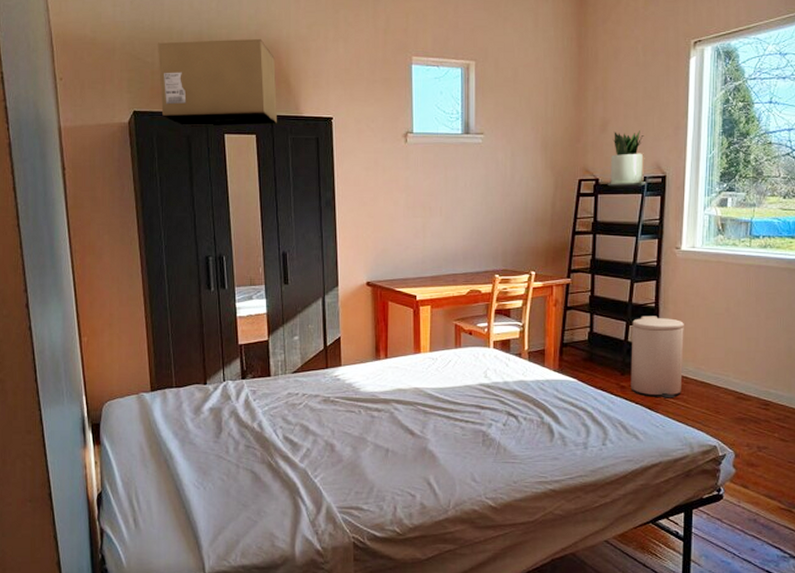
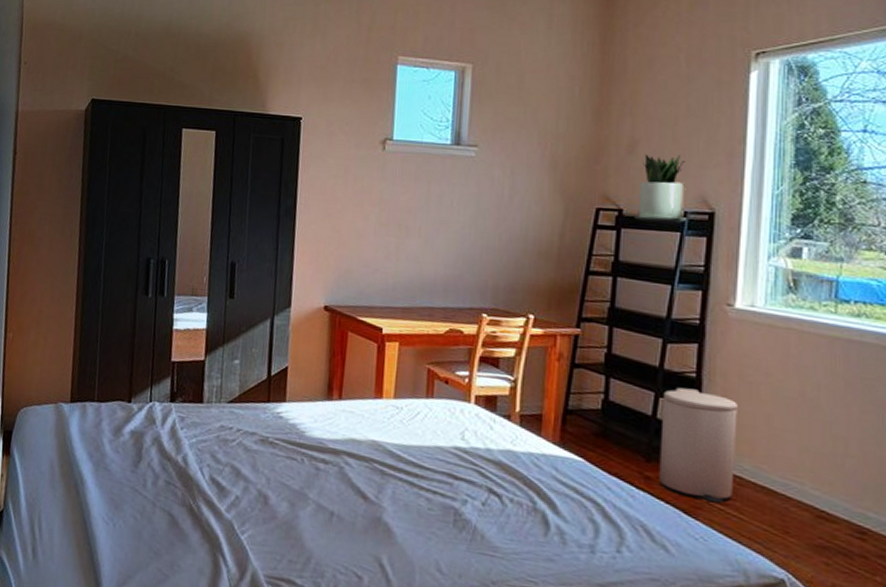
box: present [158,38,278,127] -> none [120,30,245,121]

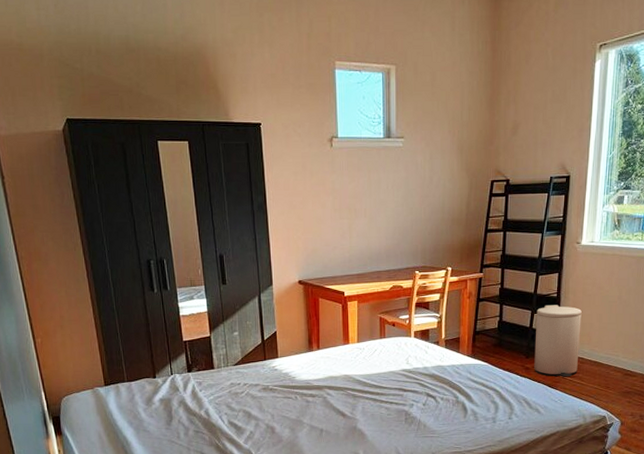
planter: present [634,154,687,223] -> none [517,133,552,187]

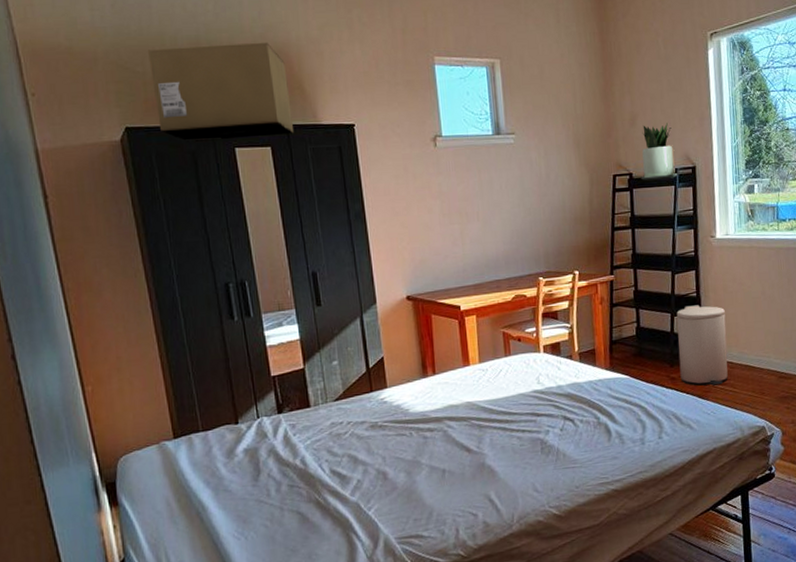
box: none [85,43,209,134] -> present [148,42,295,142]
planter: none [517,133,552,187] -> present [641,123,678,180]

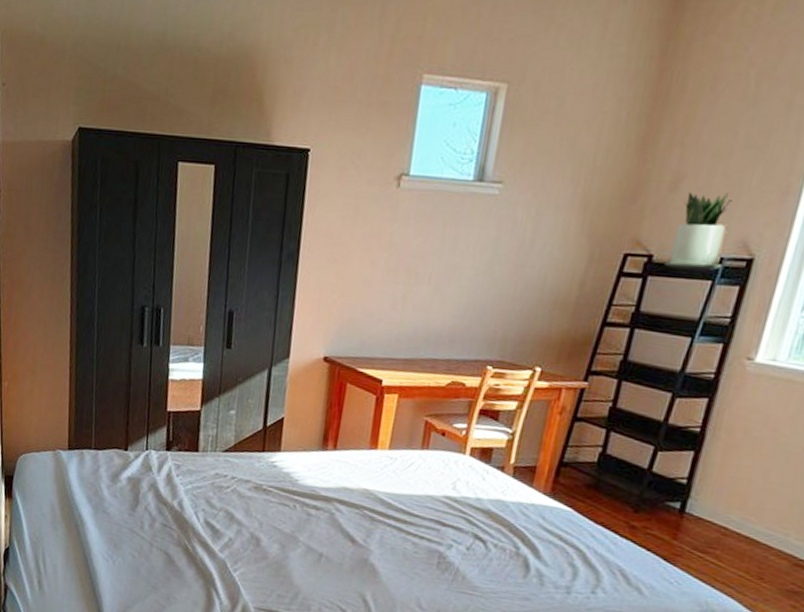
box: present [148,42,295,142] -> none [110,42,249,153]
pedal bin: present [676,305,728,386] -> none [643,441,738,552]

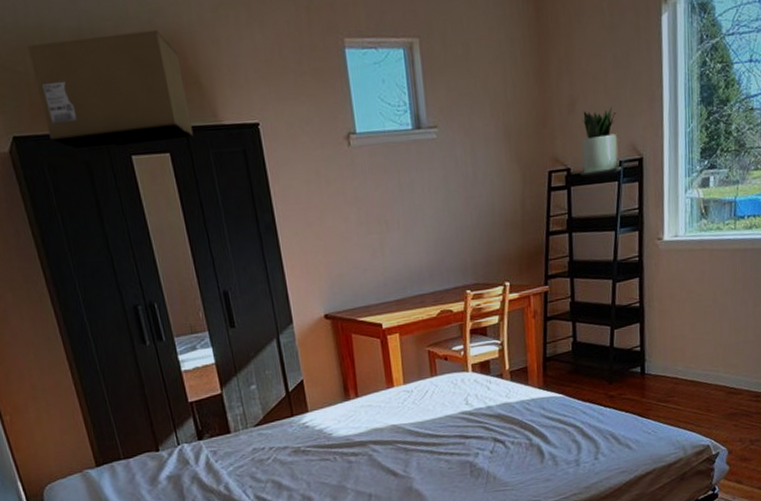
box: none [110,42,249,153] -> present [28,29,194,151]

